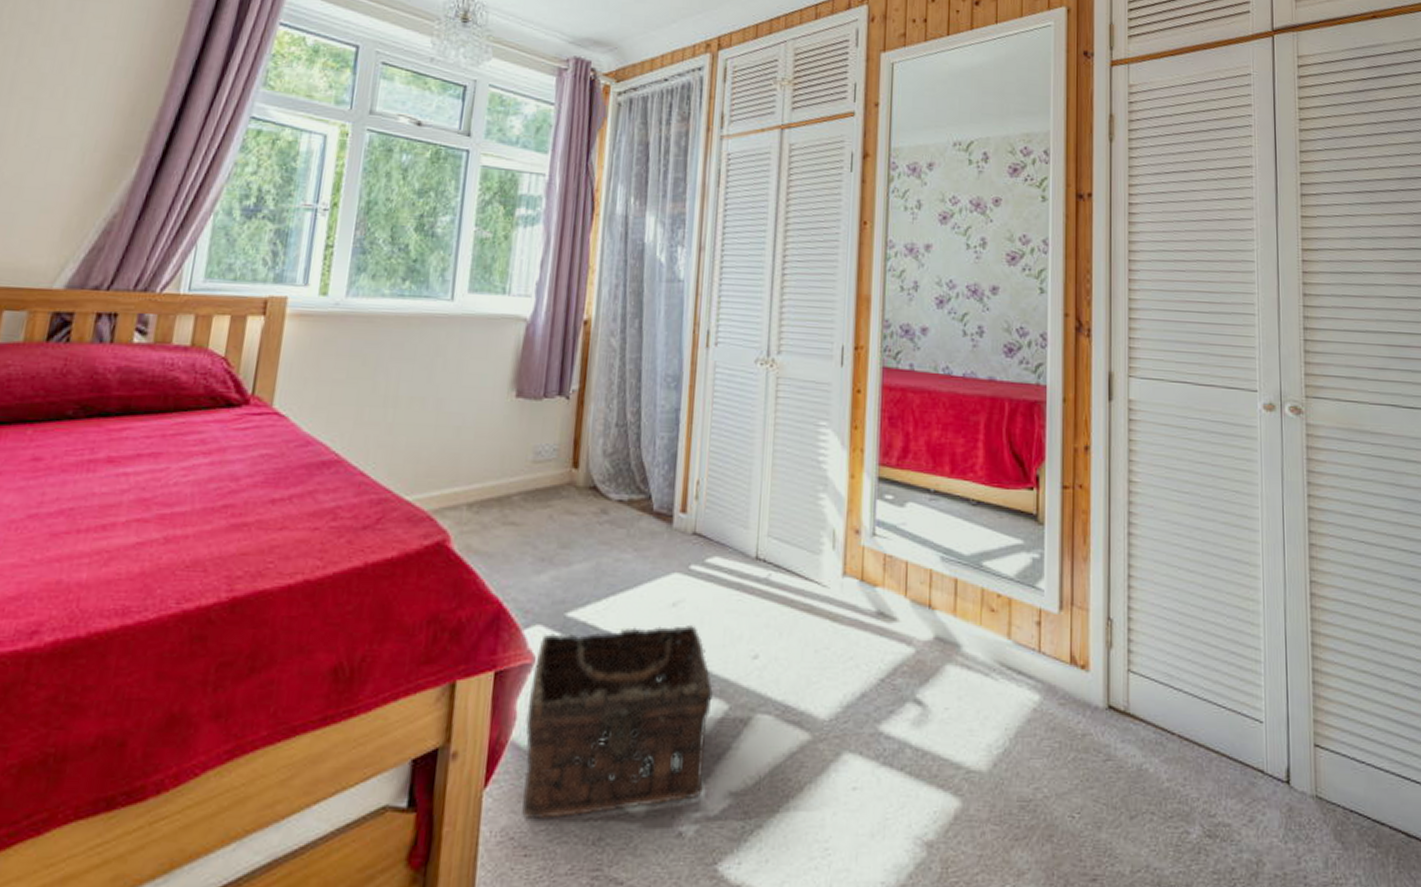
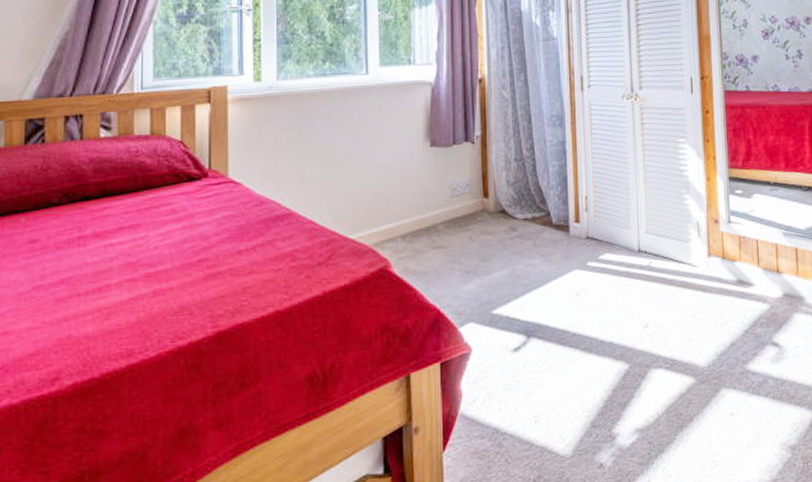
basket: present [522,624,713,820] -> none [470,307,615,471]

